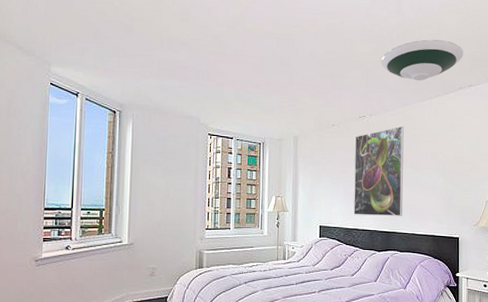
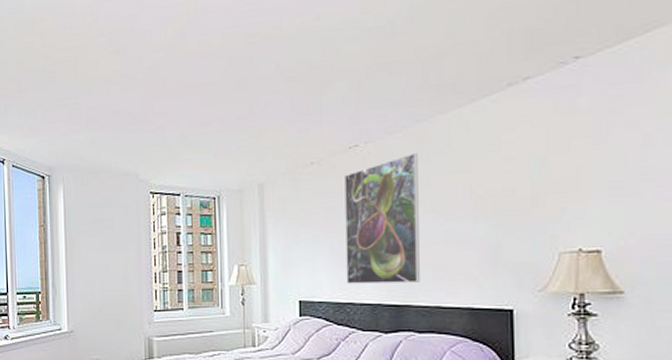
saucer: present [381,39,463,81] -> none [379,15,513,84]

